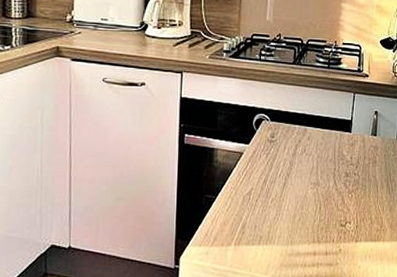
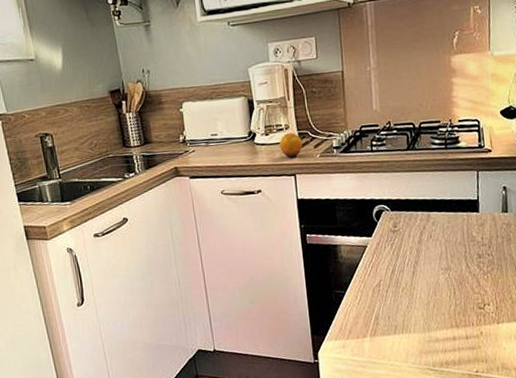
fruit: none [170,30,194,55] -> present [279,133,303,158]

